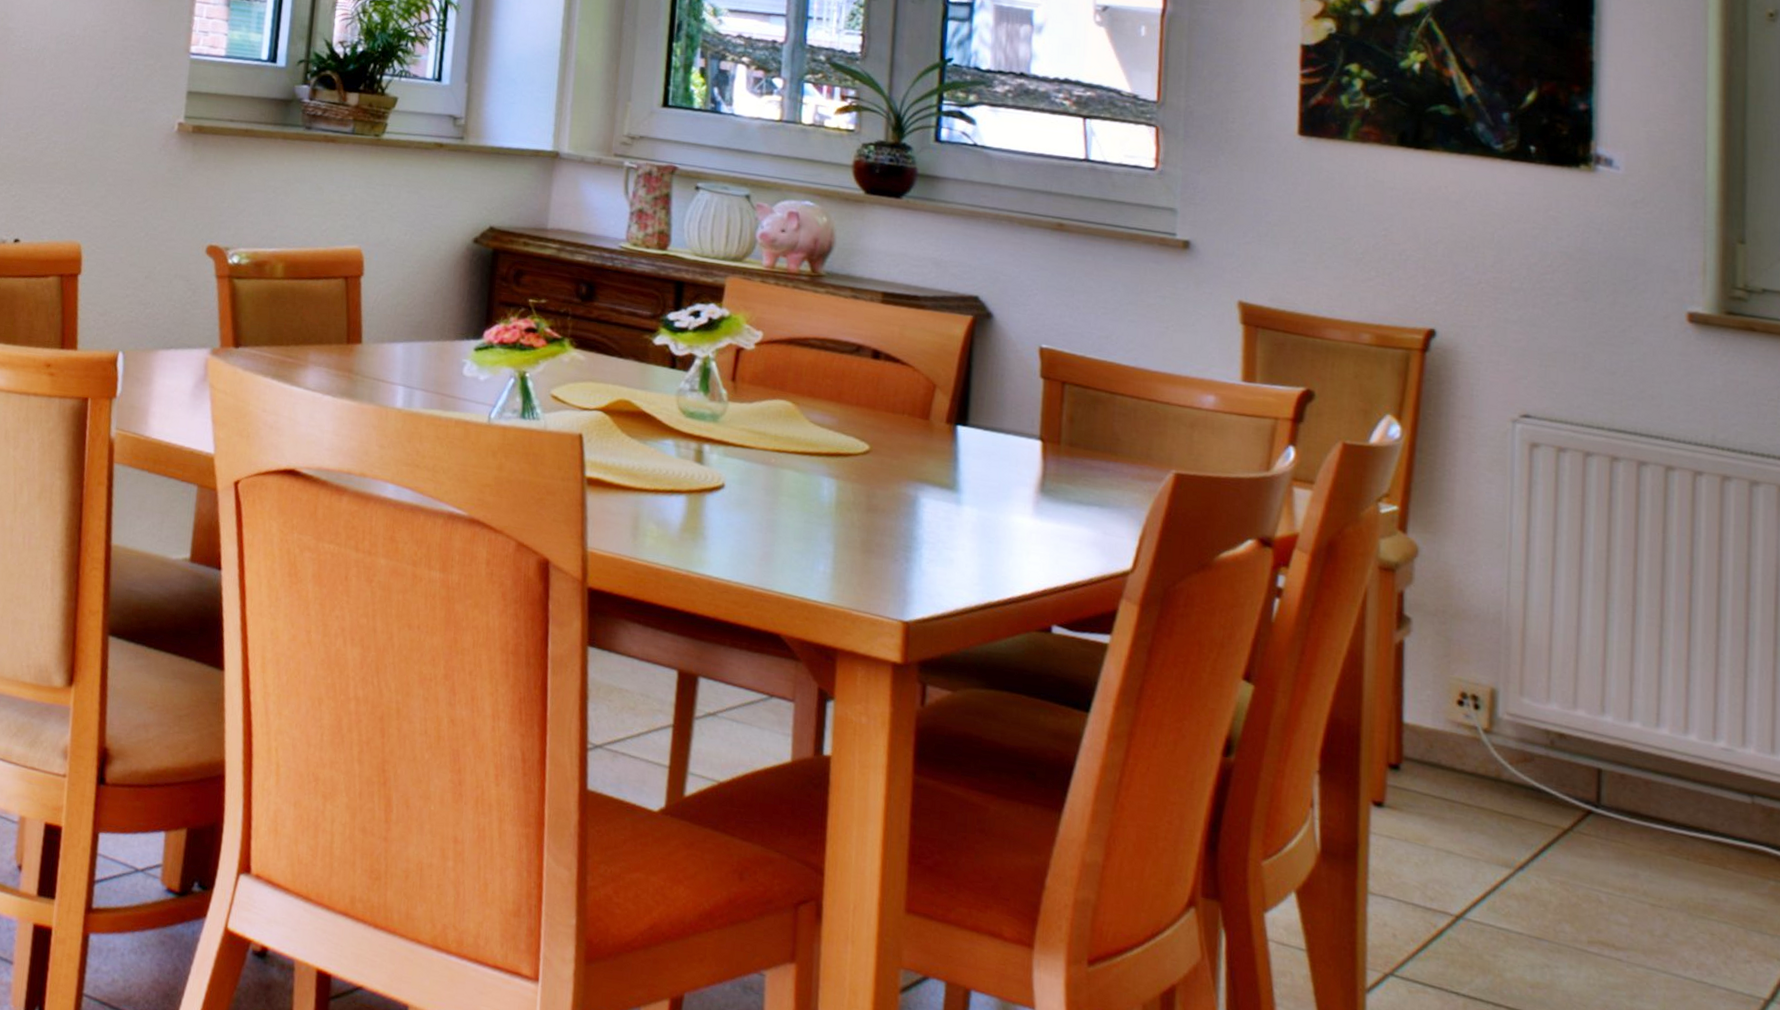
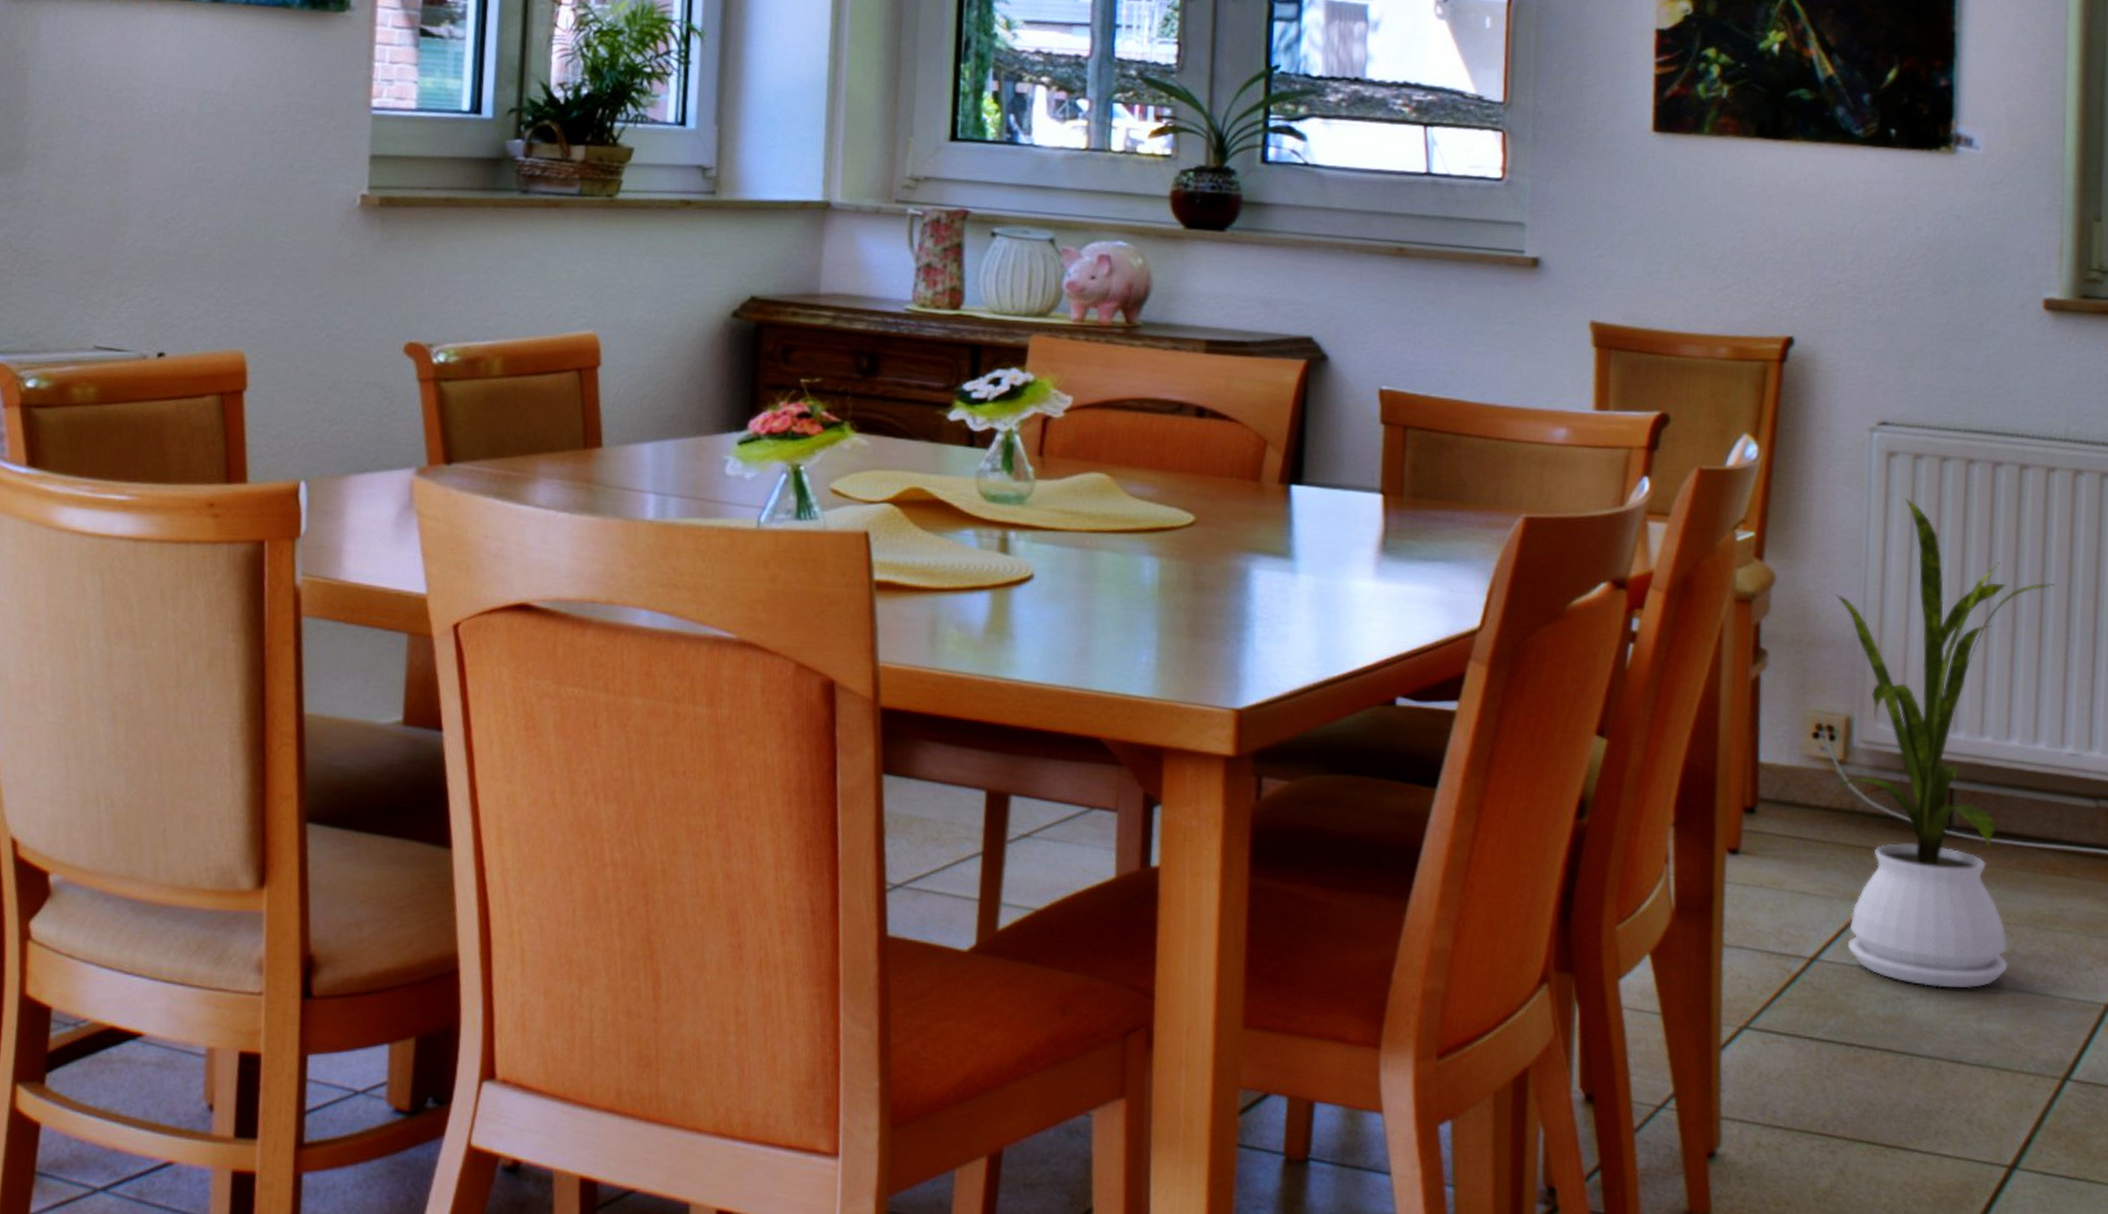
house plant: none [1478,487,1704,966] -> present [1834,498,2055,989]

